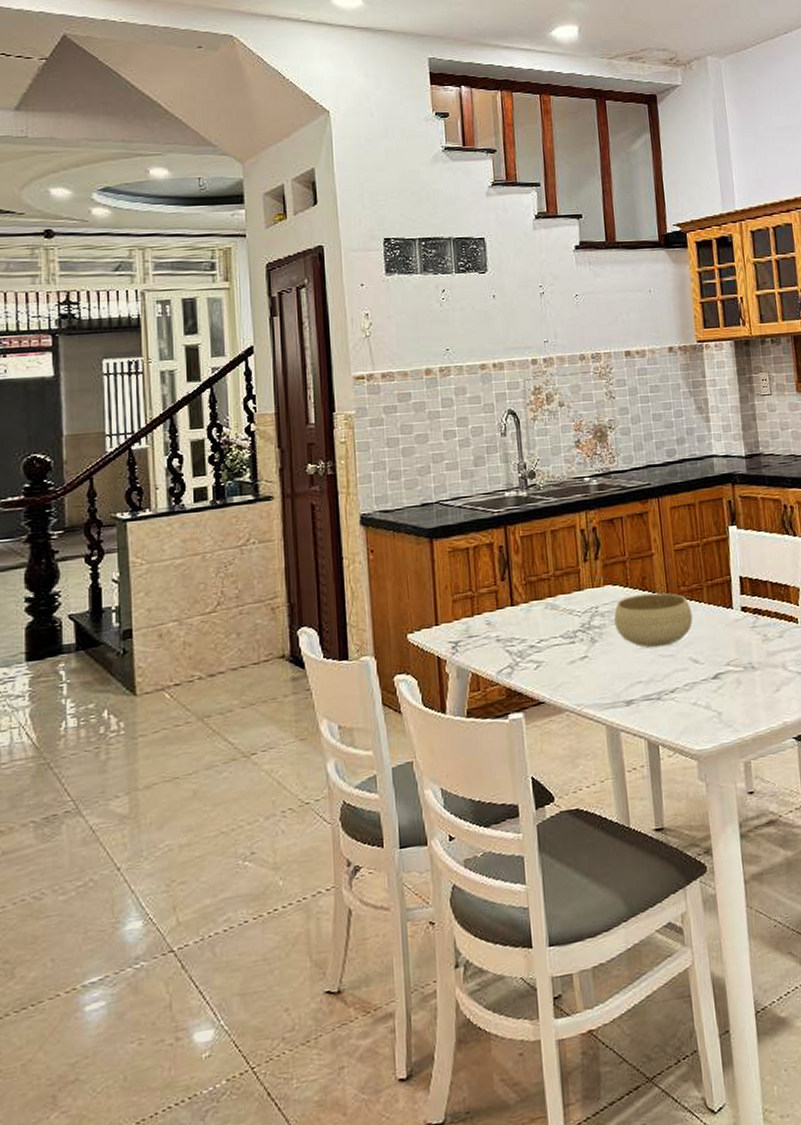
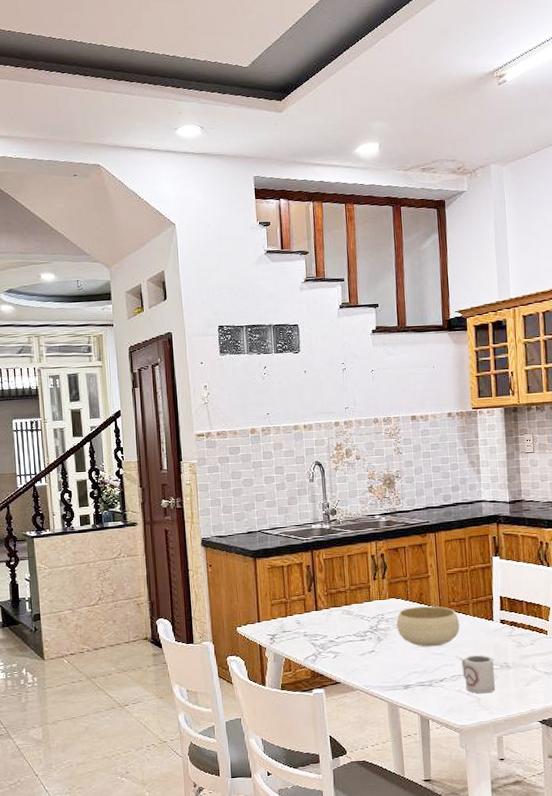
cup: none [696,654,739,706] -> present [461,654,495,694]

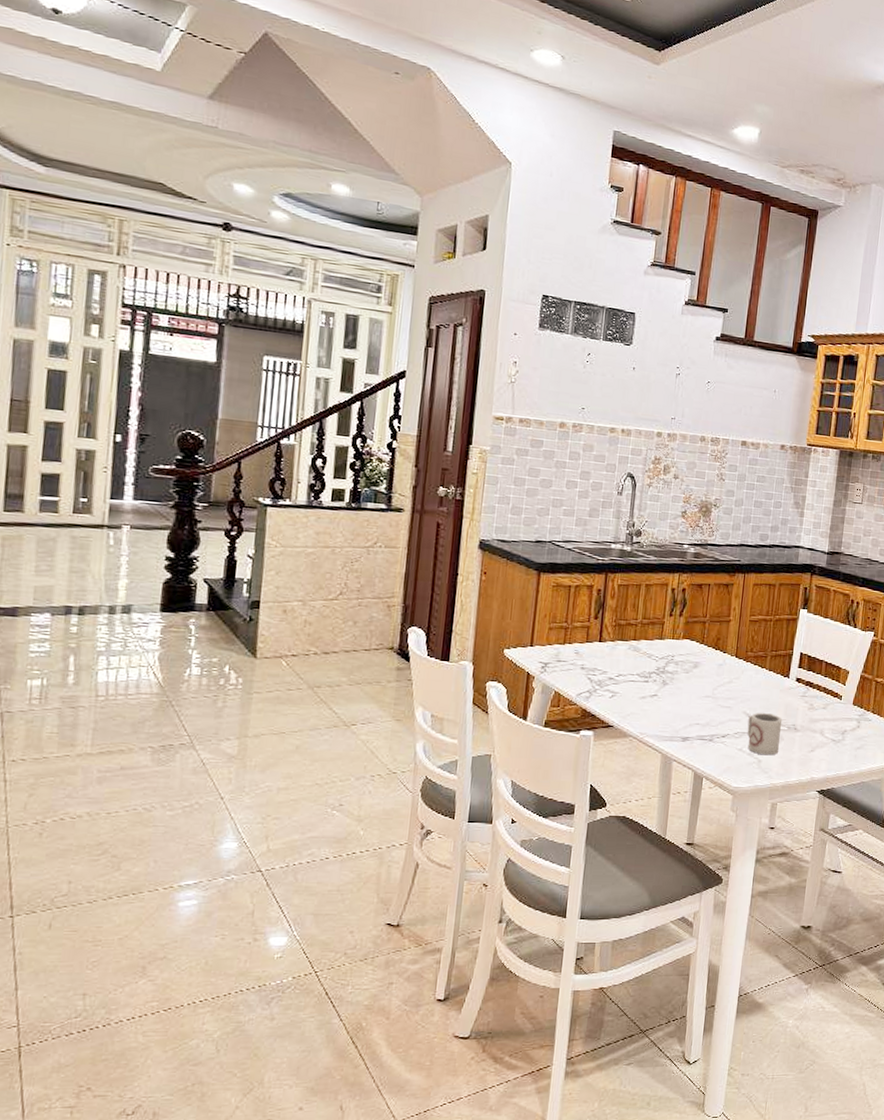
bowl: present [396,606,460,647] -> none [686,652,754,699]

